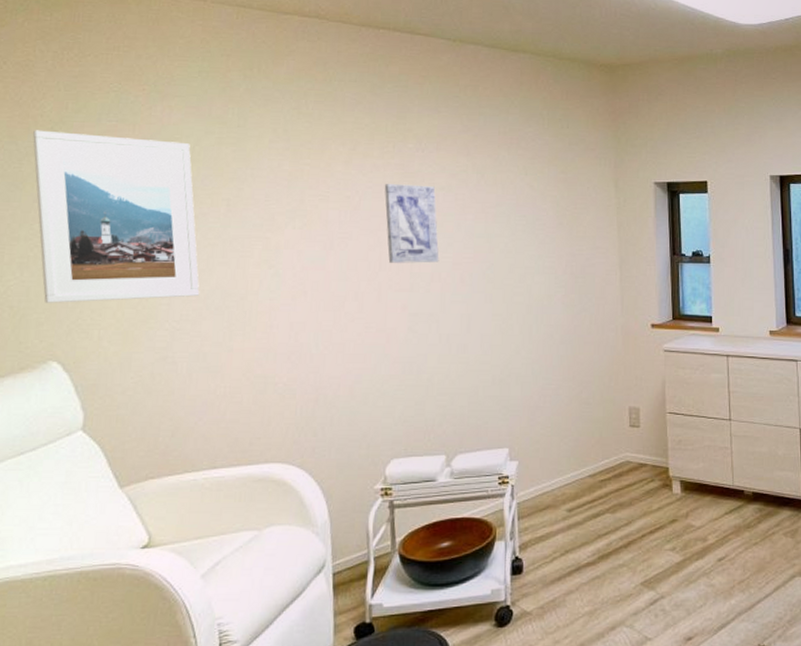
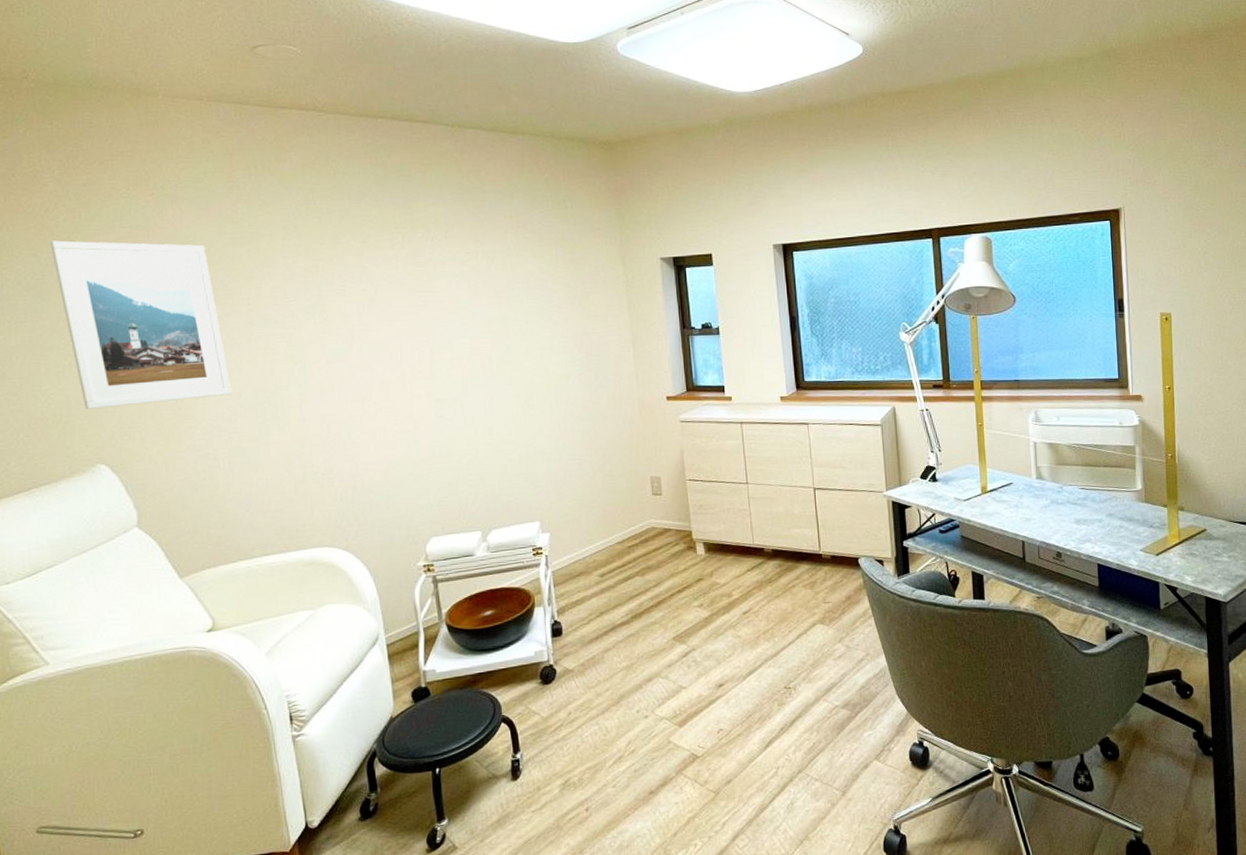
wall art: present [384,184,439,263] -> none [397,274,458,352]

